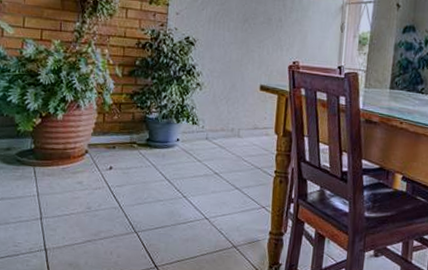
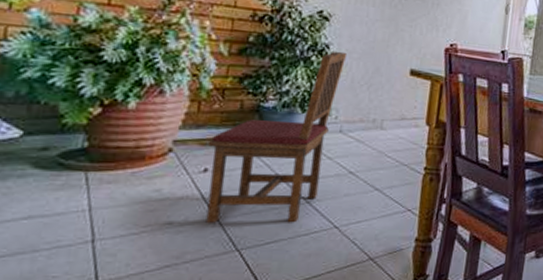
dining chair: none [112,71,210,213] -> present [205,51,348,223]

